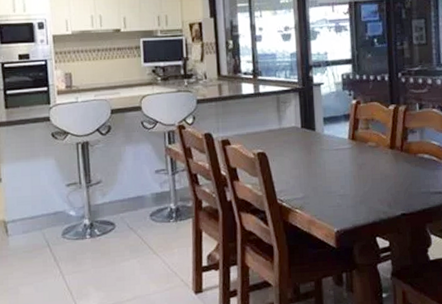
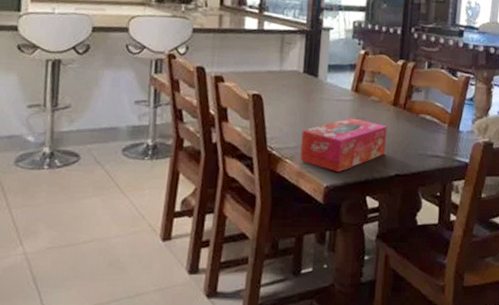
tissue box: none [307,164,389,218] -> present [300,118,387,173]

